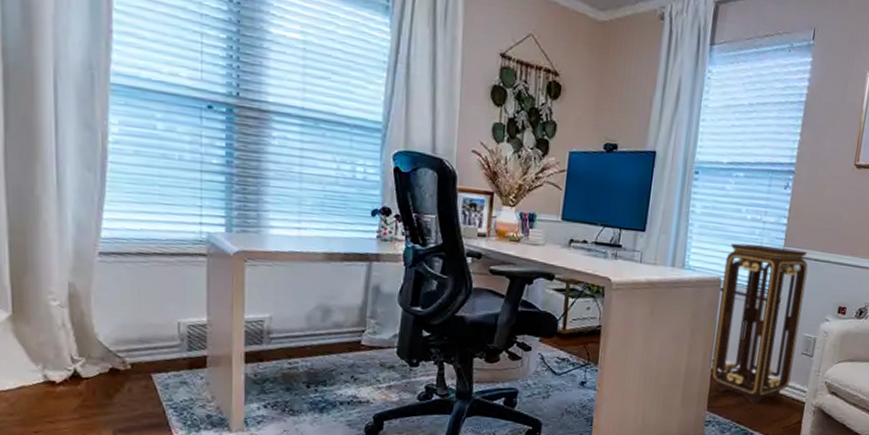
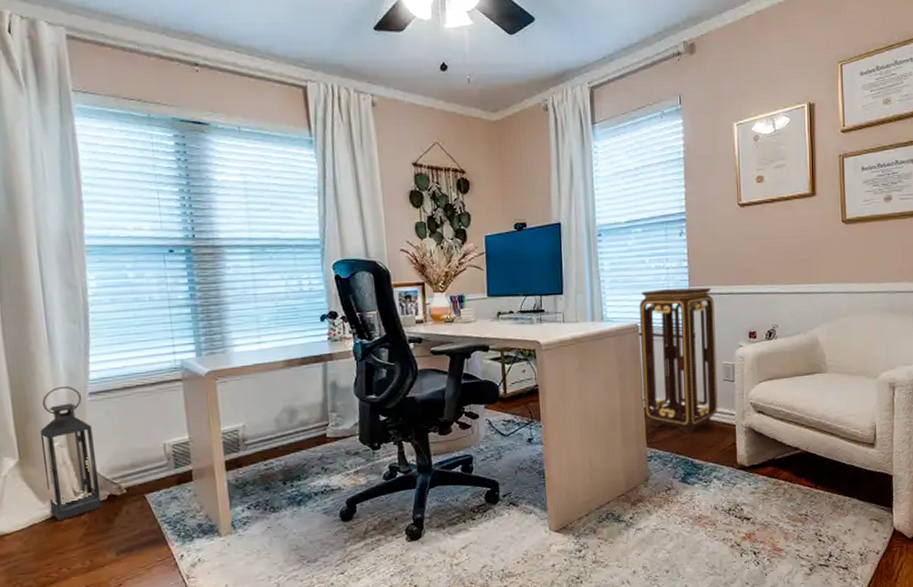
lantern: none [38,239,102,387] -> present [39,386,102,520]

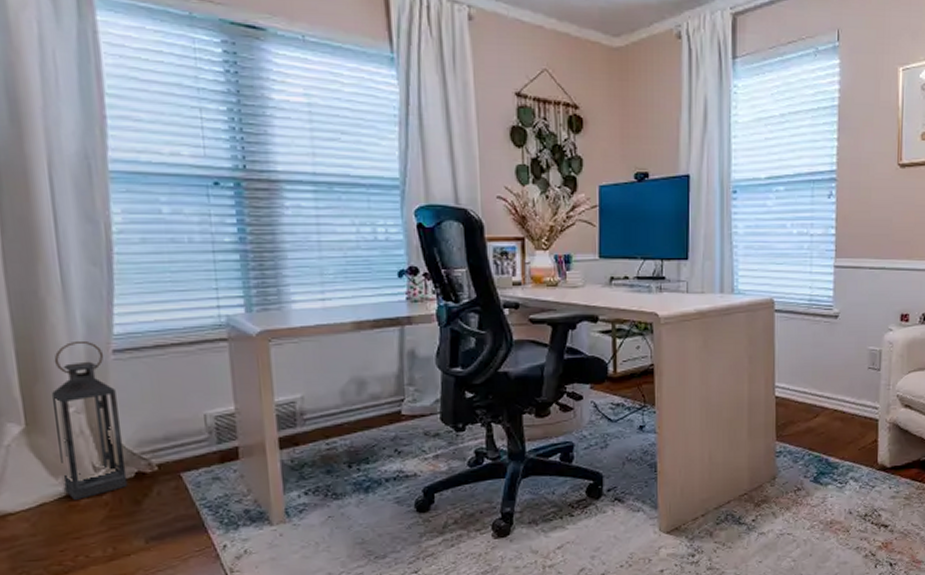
pedestal table: present [639,287,718,434] -> none [774,259,863,428]

